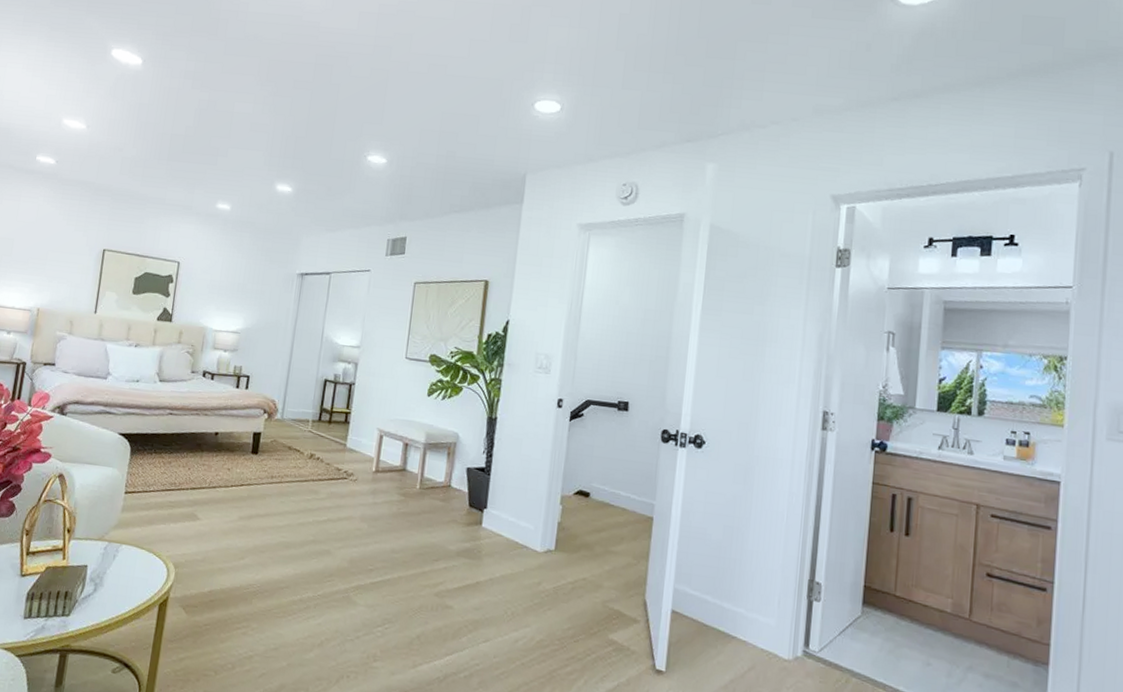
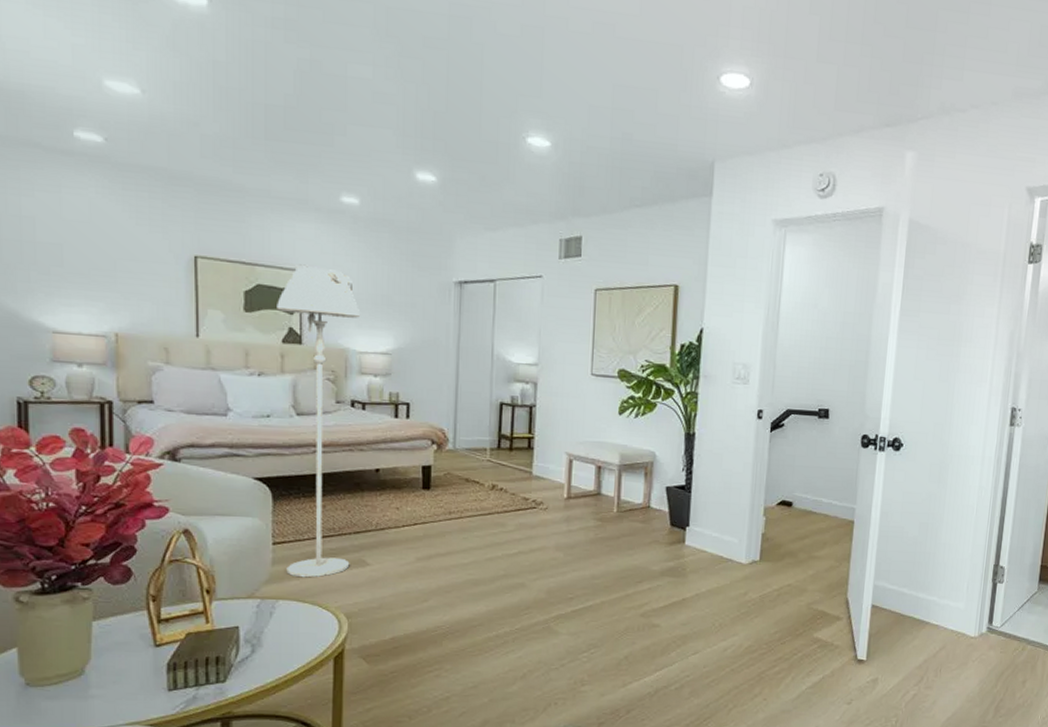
floor lamp: none [132,258,220,527] -> present [277,266,361,578]

